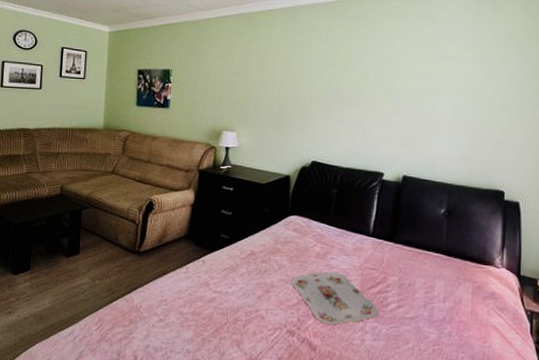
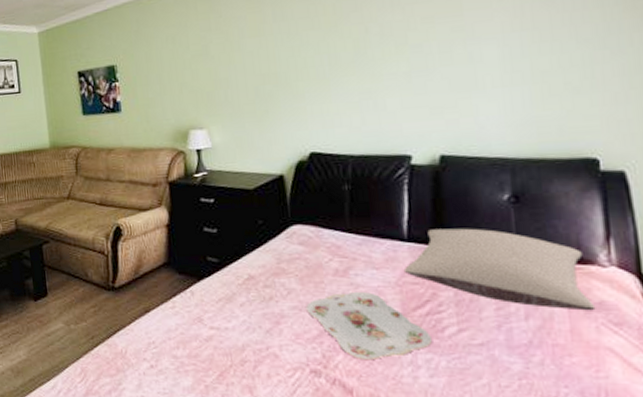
pillow: none [366,229,489,299] -> present [403,228,596,311]

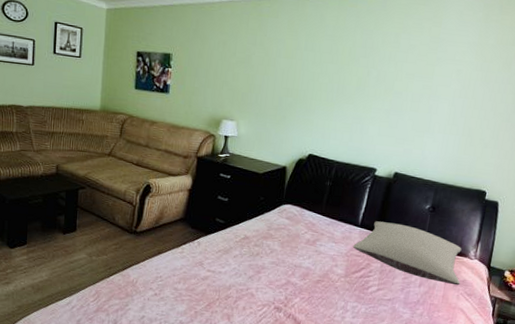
serving tray: present [306,291,432,359] -> none [281,256,360,303]

